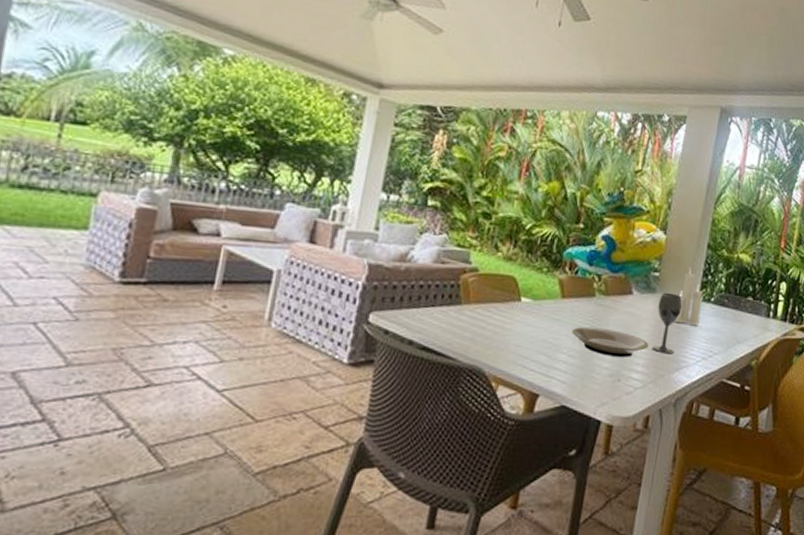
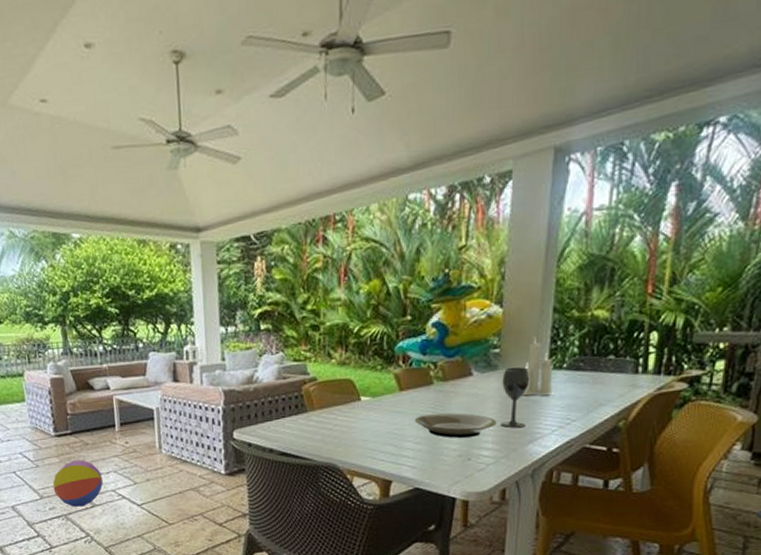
beachball: none [91,319,175,384] -> present [53,460,103,507]

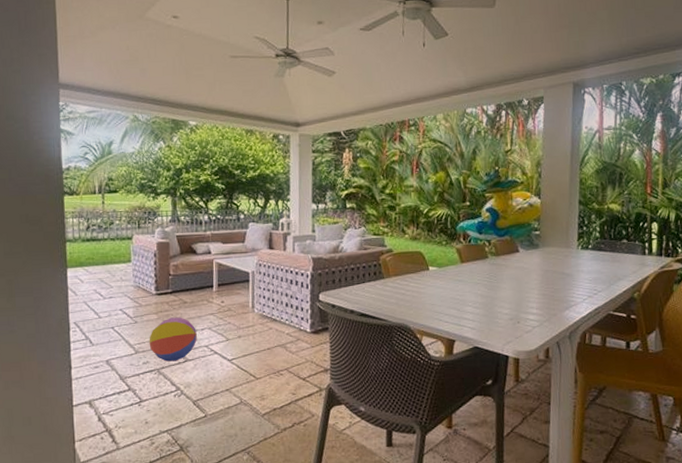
plate: present [414,412,497,438] -> none [473,282,540,304]
wine glass: present [500,366,530,428] -> none [542,246,564,297]
candle: present [522,337,552,396] -> none [559,223,581,271]

